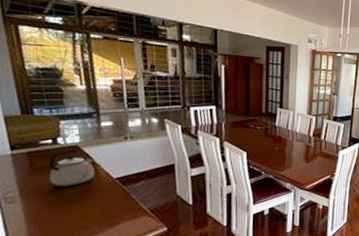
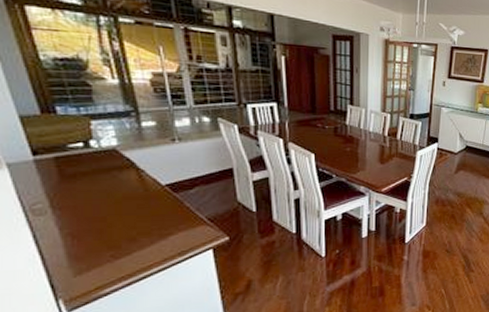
kettle: present [49,148,95,187] -> none [82,152,138,196]

